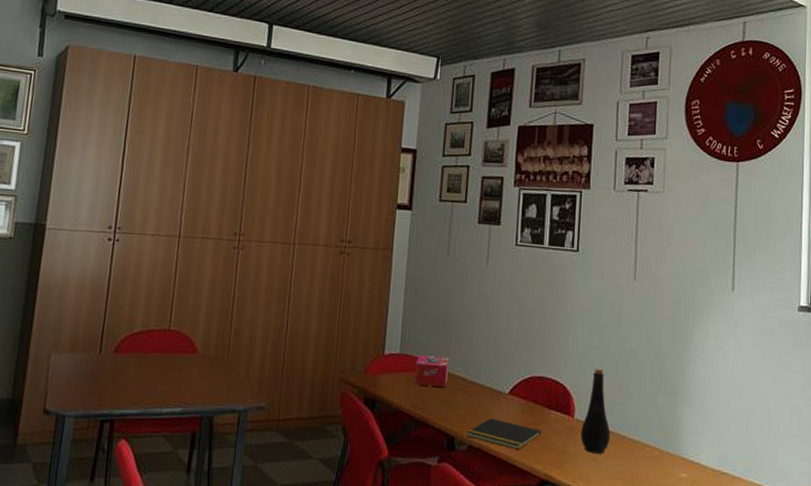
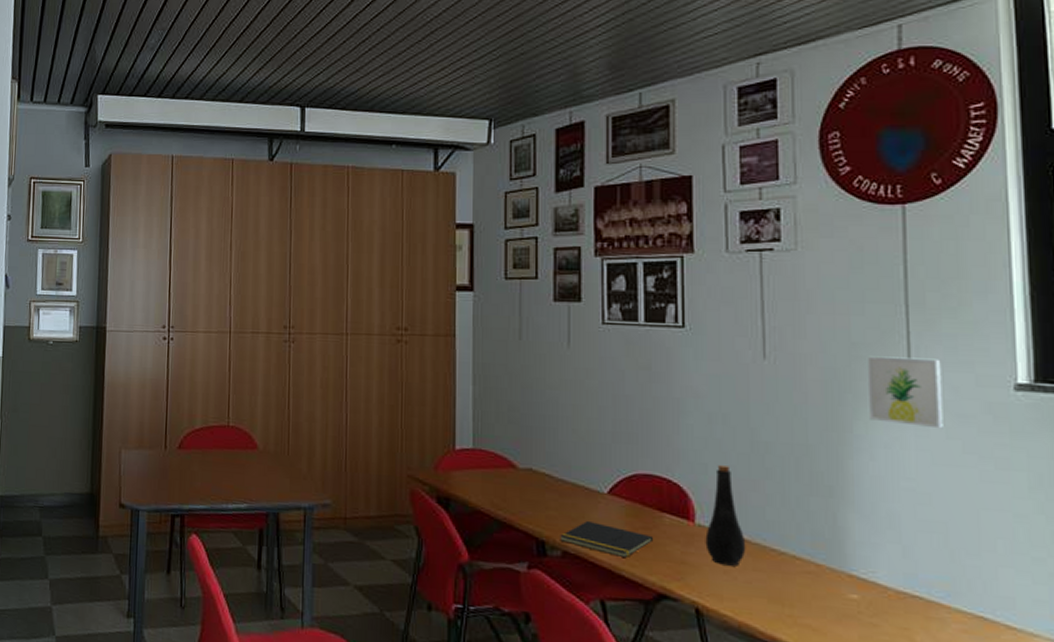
tissue box: present [414,354,449,387] -> none [492,449,531,485]
wall art: none [704,281,754,340] -> present [868,356,943,429]

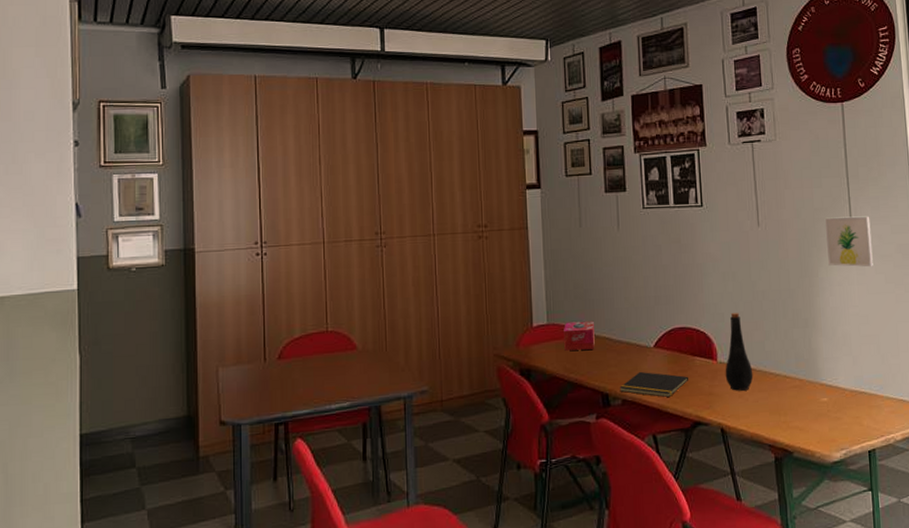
tissue box: none [492,449,531,485] -> present [564,321,595,351]

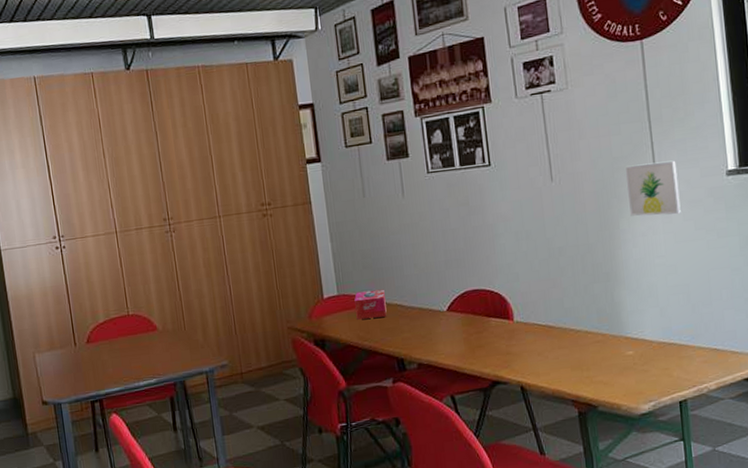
notepad: present [619,371,689,398] -> none [414,335,485,360]
bottle: present [725,313,754,391] -> none [522,271,553,349]

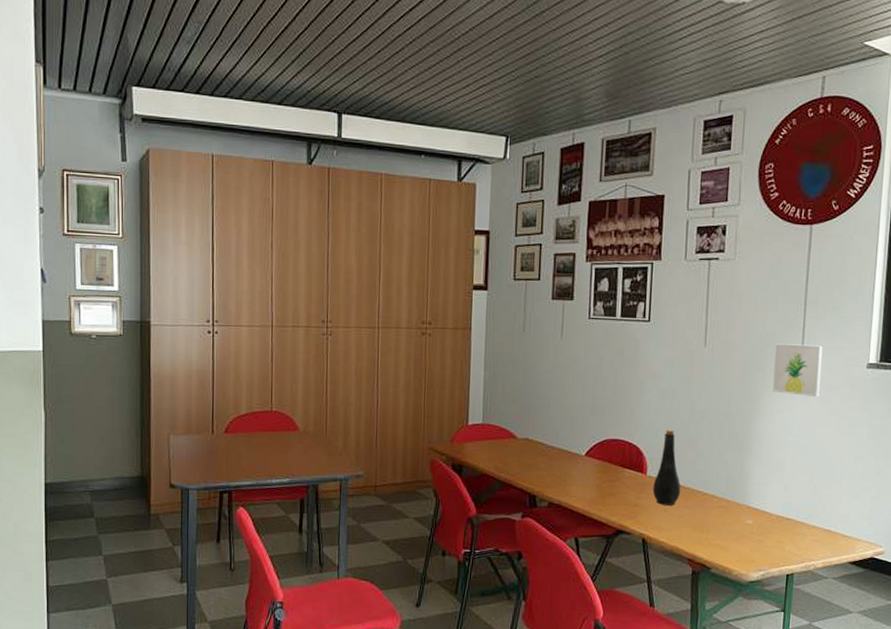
tissue box: present [354,289,387,320] -> none [497,423,528,452]
bottle: none [522,271,553,349] -> present [652,430,681,506]

